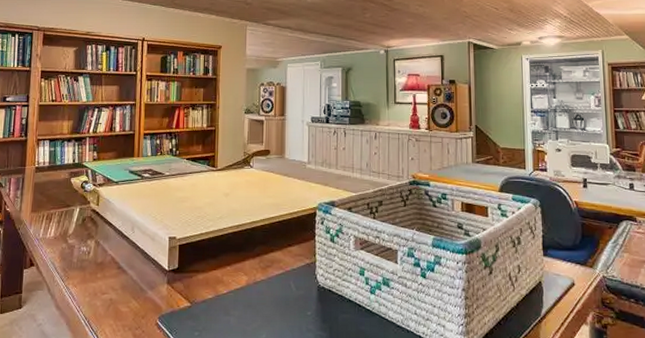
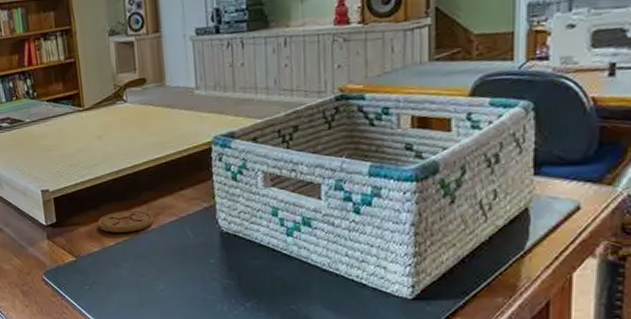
coaster: none [214,261,263,282] -> present [97,210,153,233]

